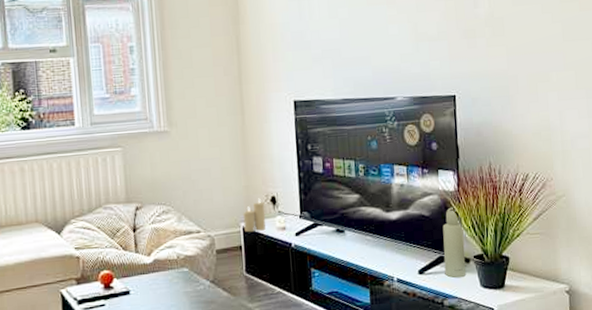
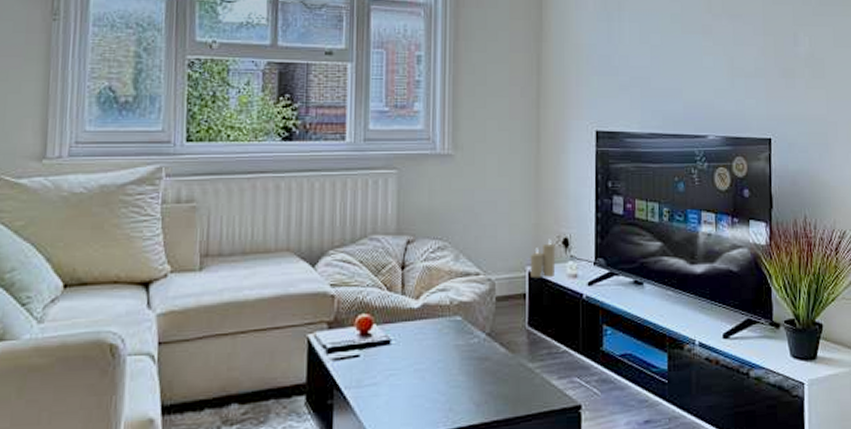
bottle: present [442,207,466,279] -> none [751,263,775,346]

